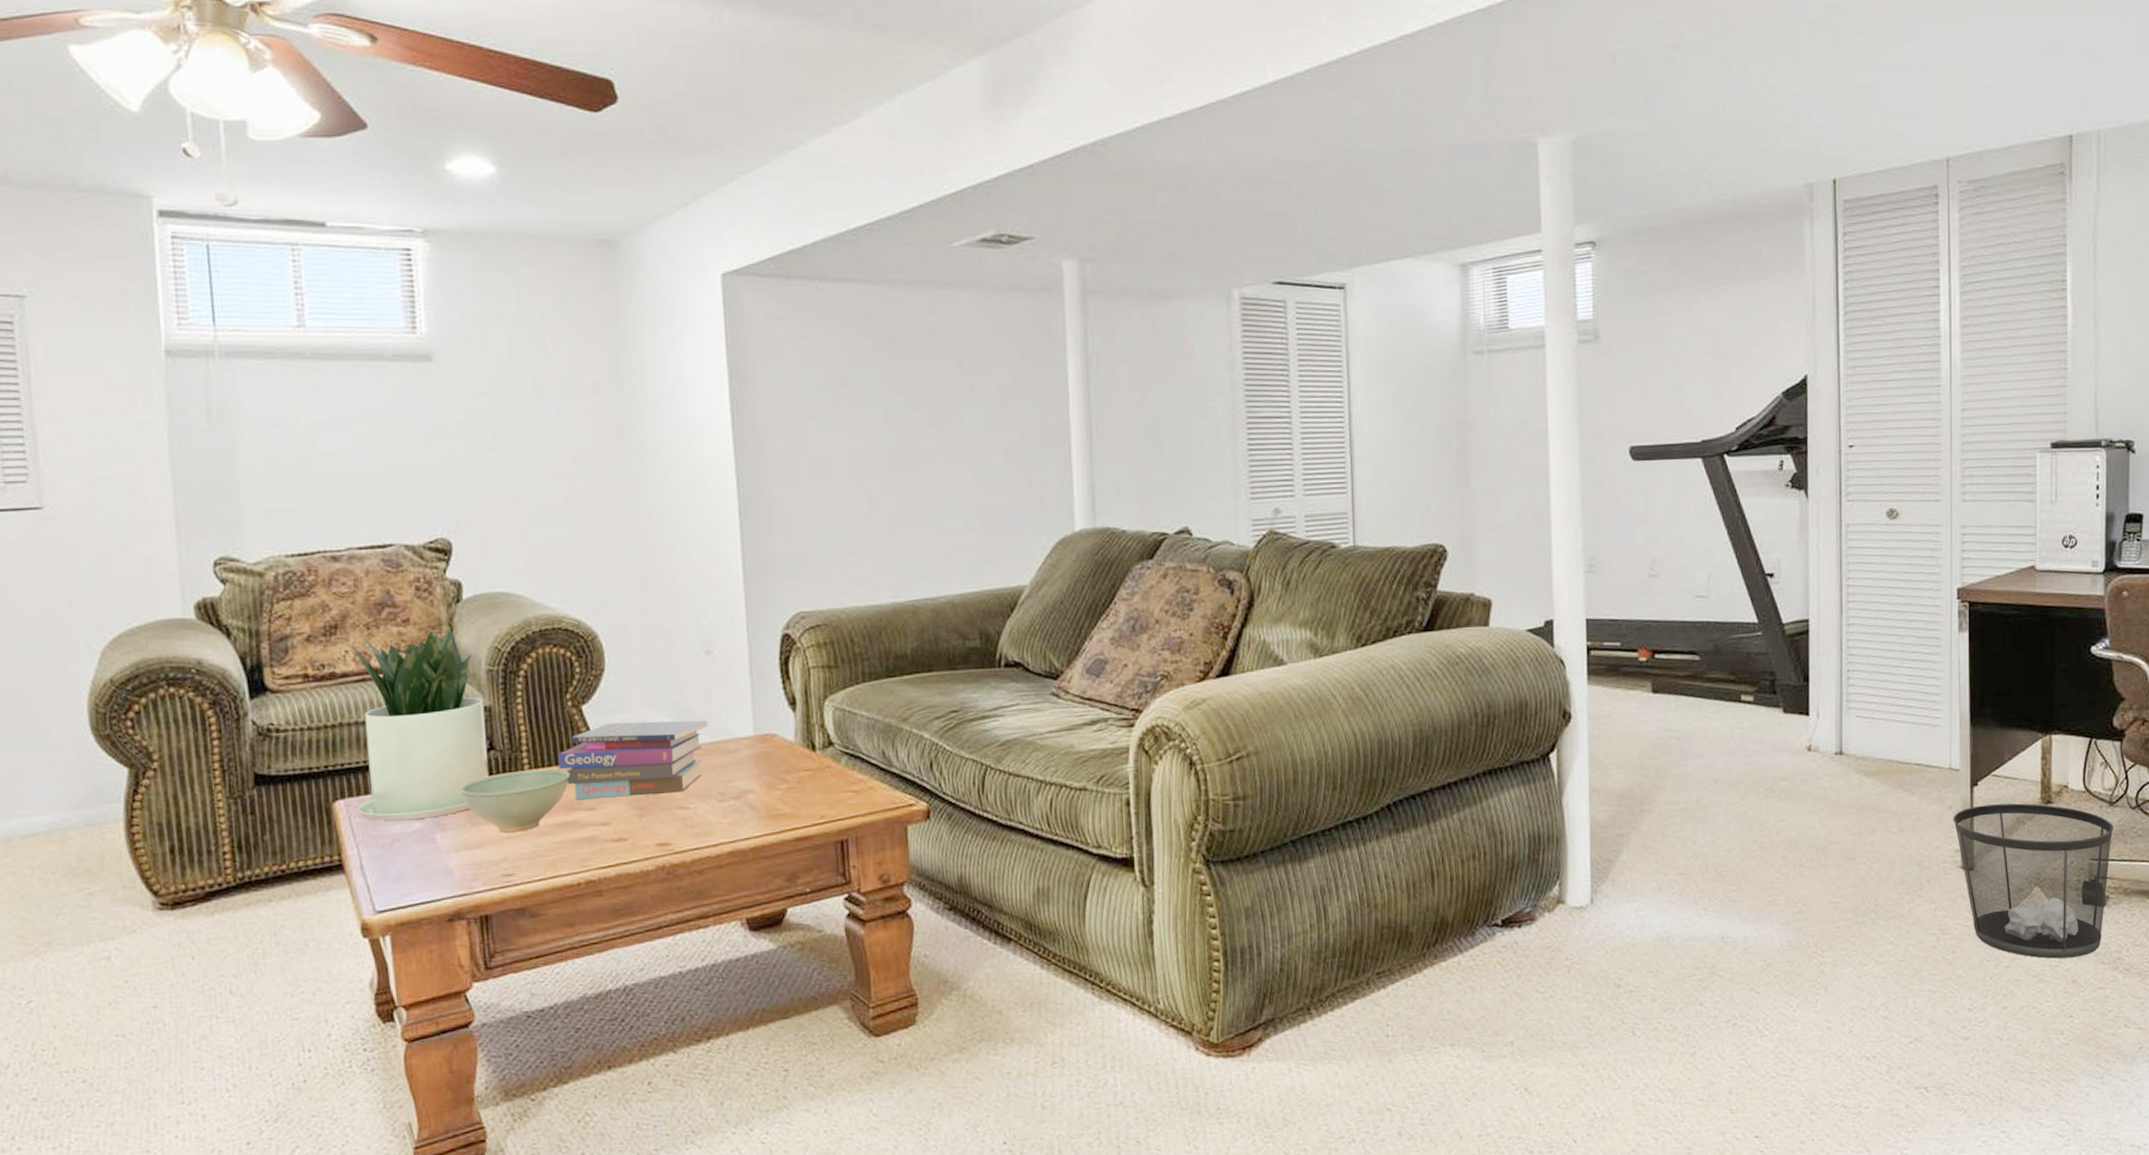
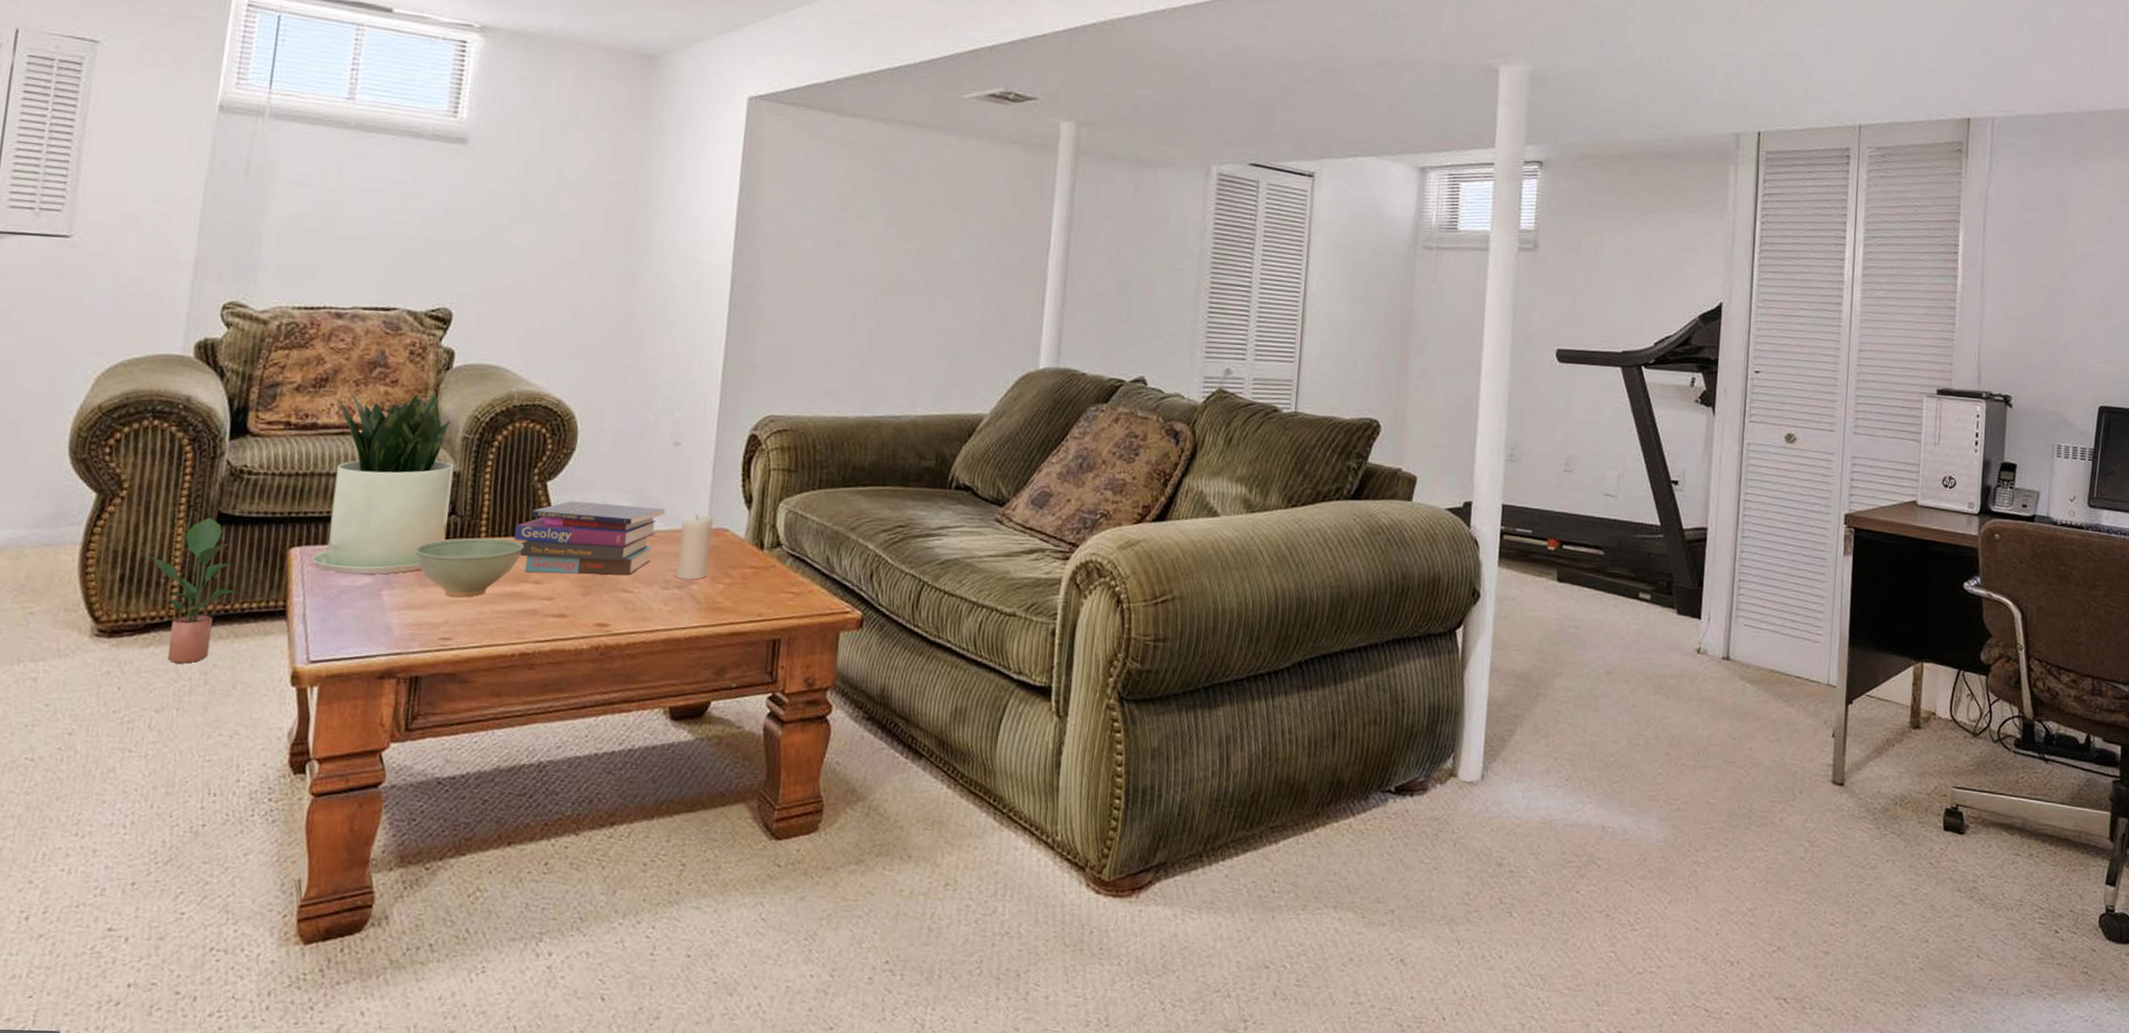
potted plant: none [197,780,289,928] -> present [152,518,236,664]
candle: none [726,722,762,791] -> present [674,514,713,581]
waste bin: present [1953,803,2114,959] -> none [1827,723,1976,883]

